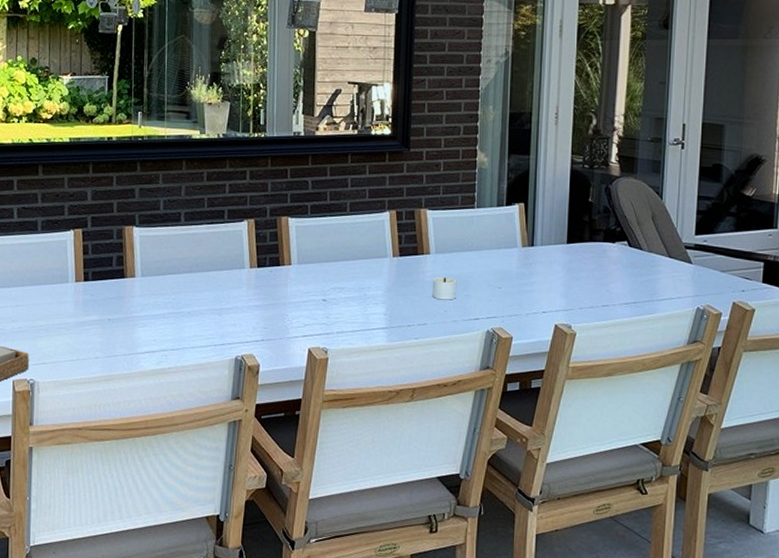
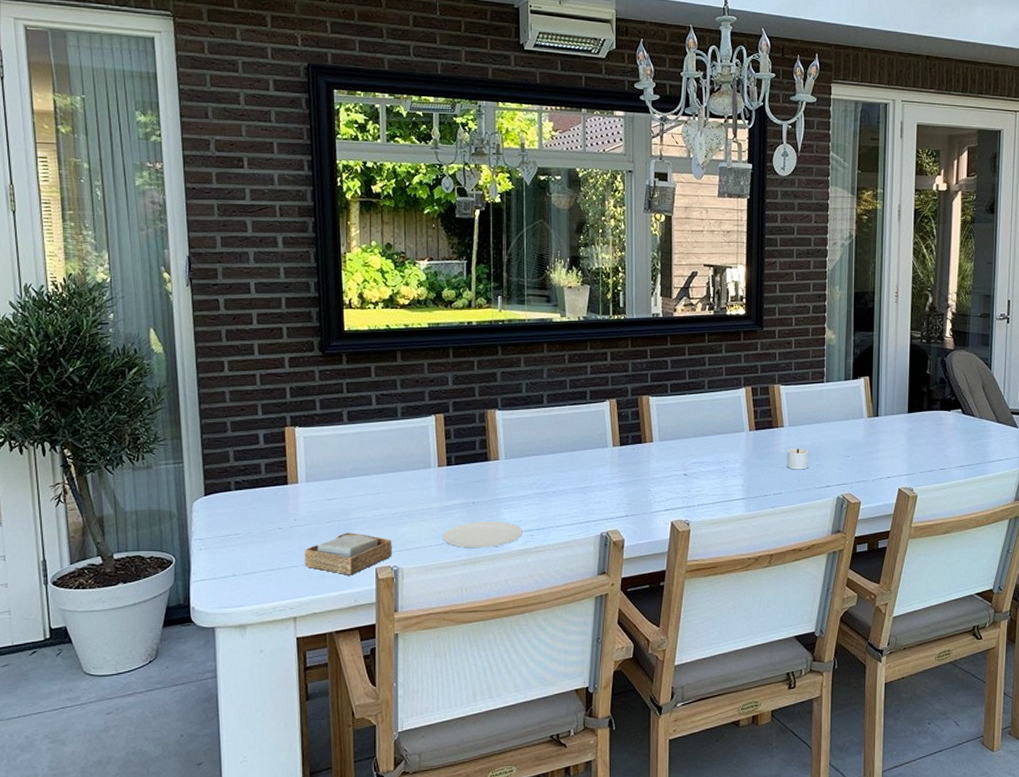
plate: none [78,338,157,366] -> present [443,521,523,549]

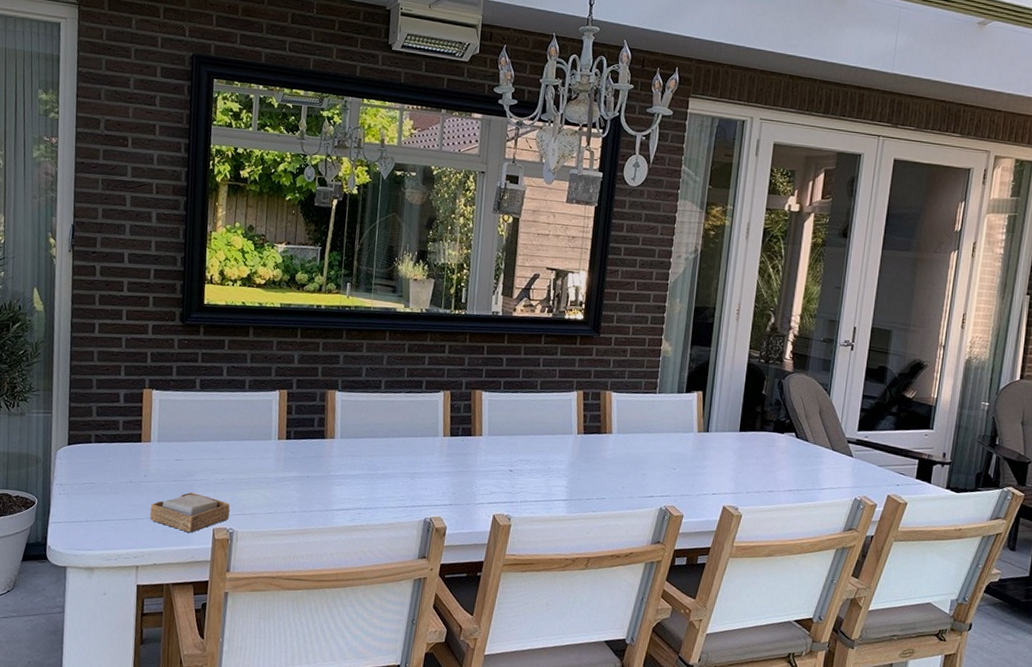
plate: present [443,521,523,549] -> none [276,495,351,521]
candle: present [787,448,809,470] -> none [612,455,635,478]

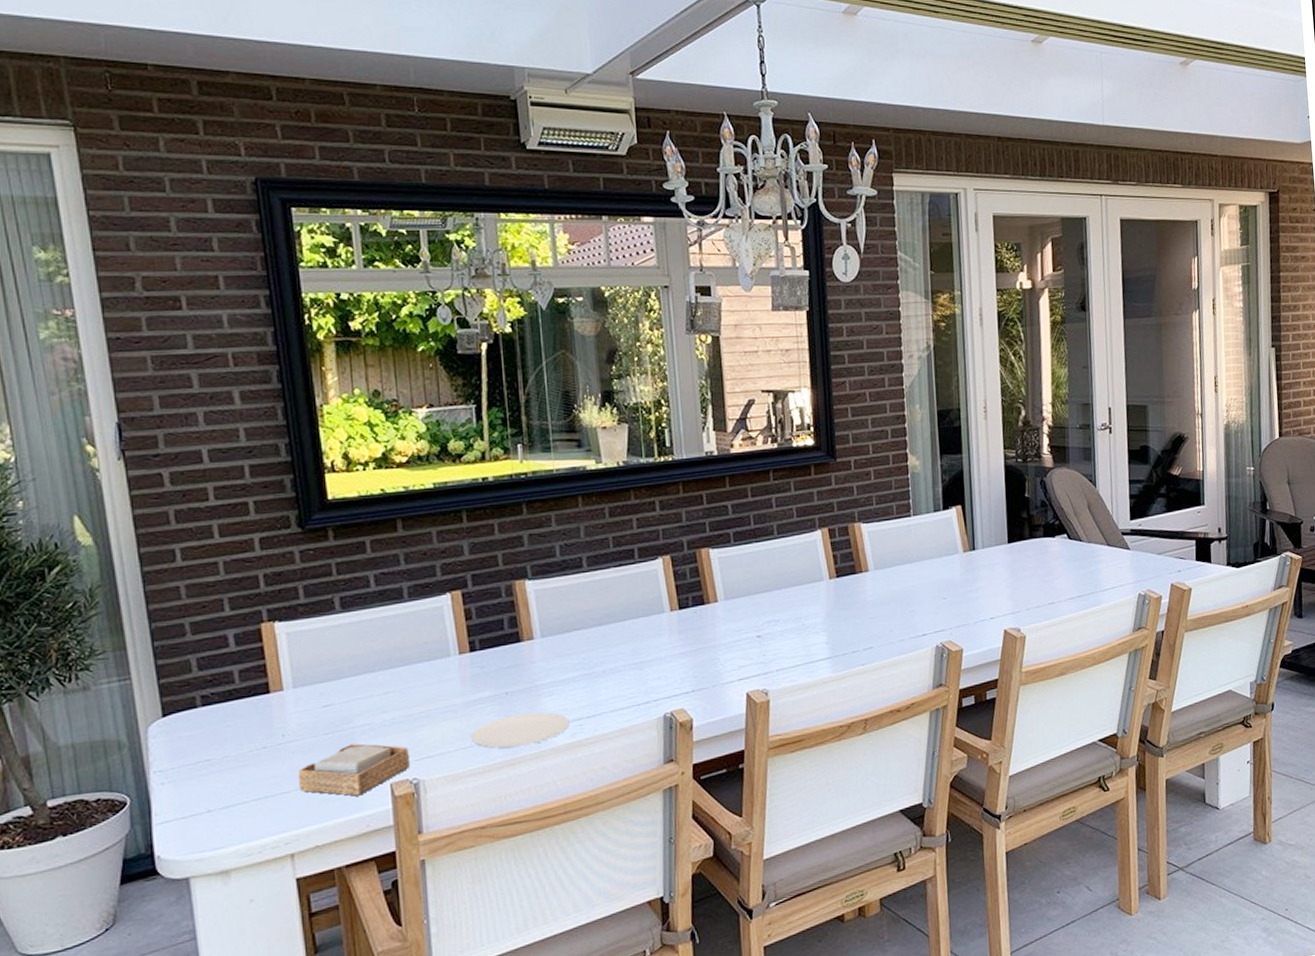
plate: none [276,495,351,521] -> present [471,712,570,749]

